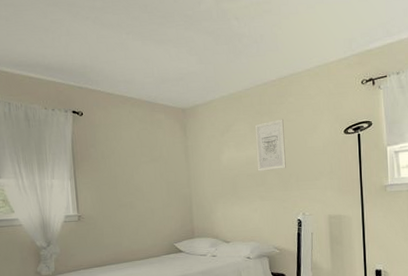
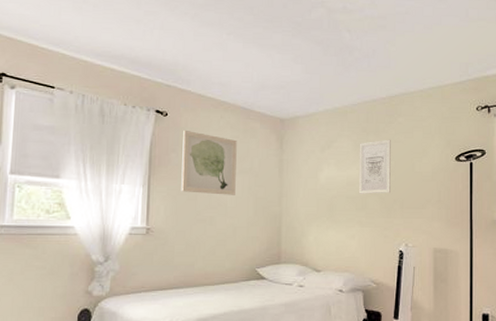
wall art: none [98,126,150,182] -> present [181,130,237,195]

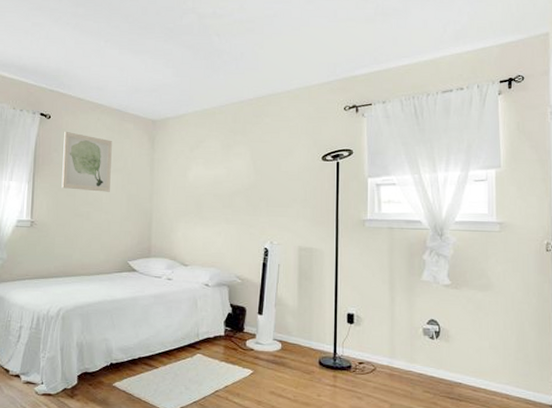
wall art: present [358,139,391,194] -> none [225,139,258,193]

